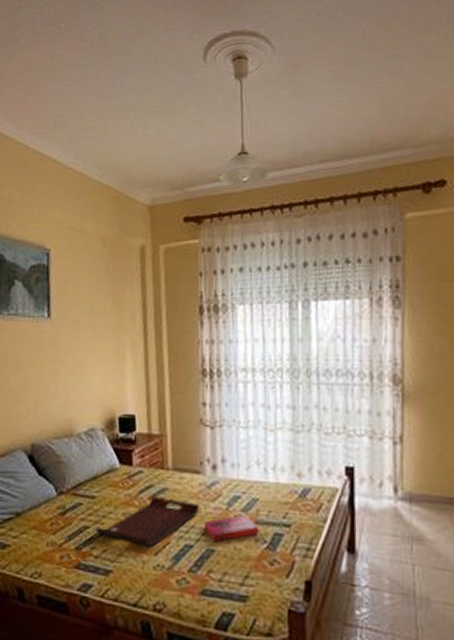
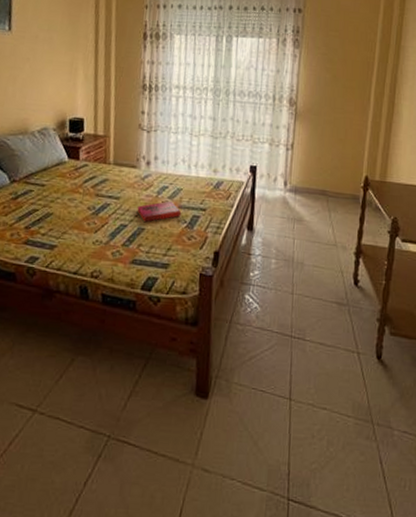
serving tray: present [95,495,200,546] -> none [44,185,135,226]

